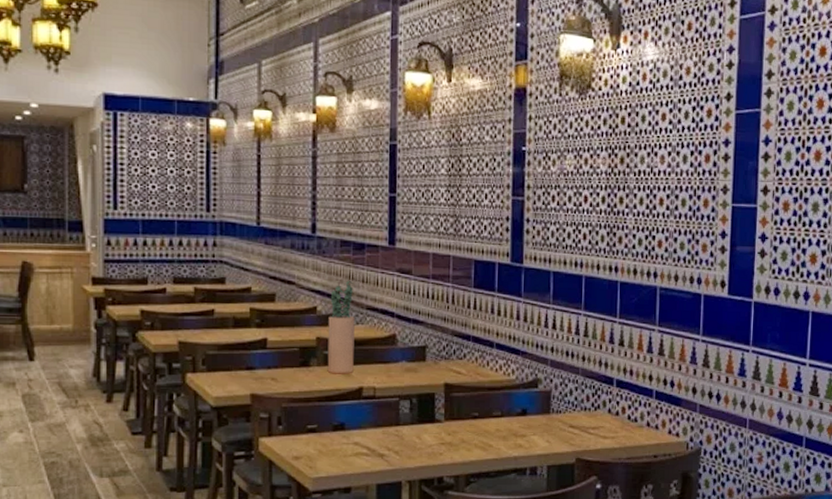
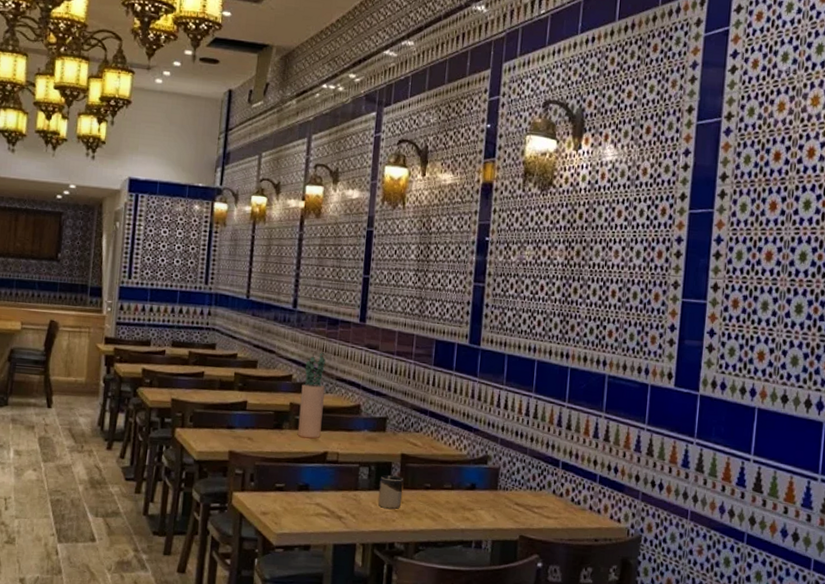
cup: none [422,407,449,442] -> present [377,475,404,509]

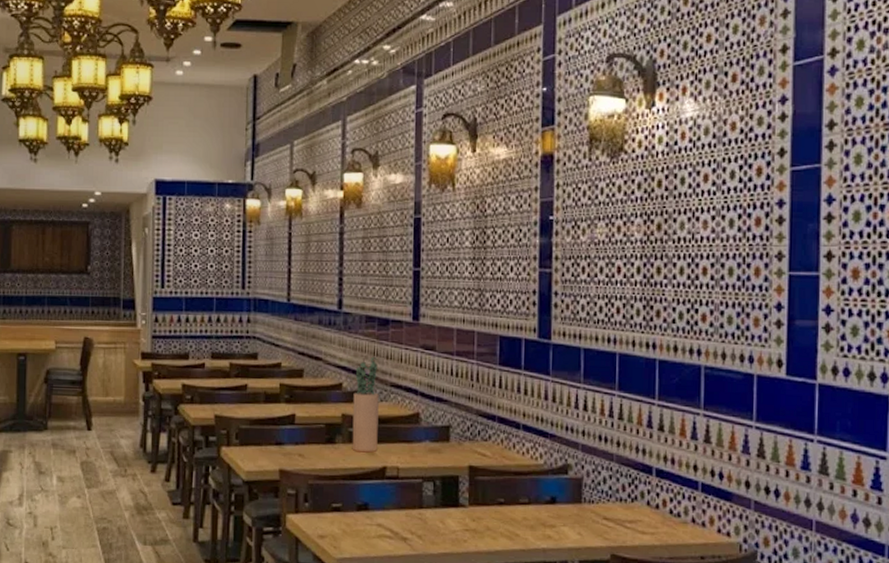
cup: present [377,475,404,509] -> none [445,490,474,528]

